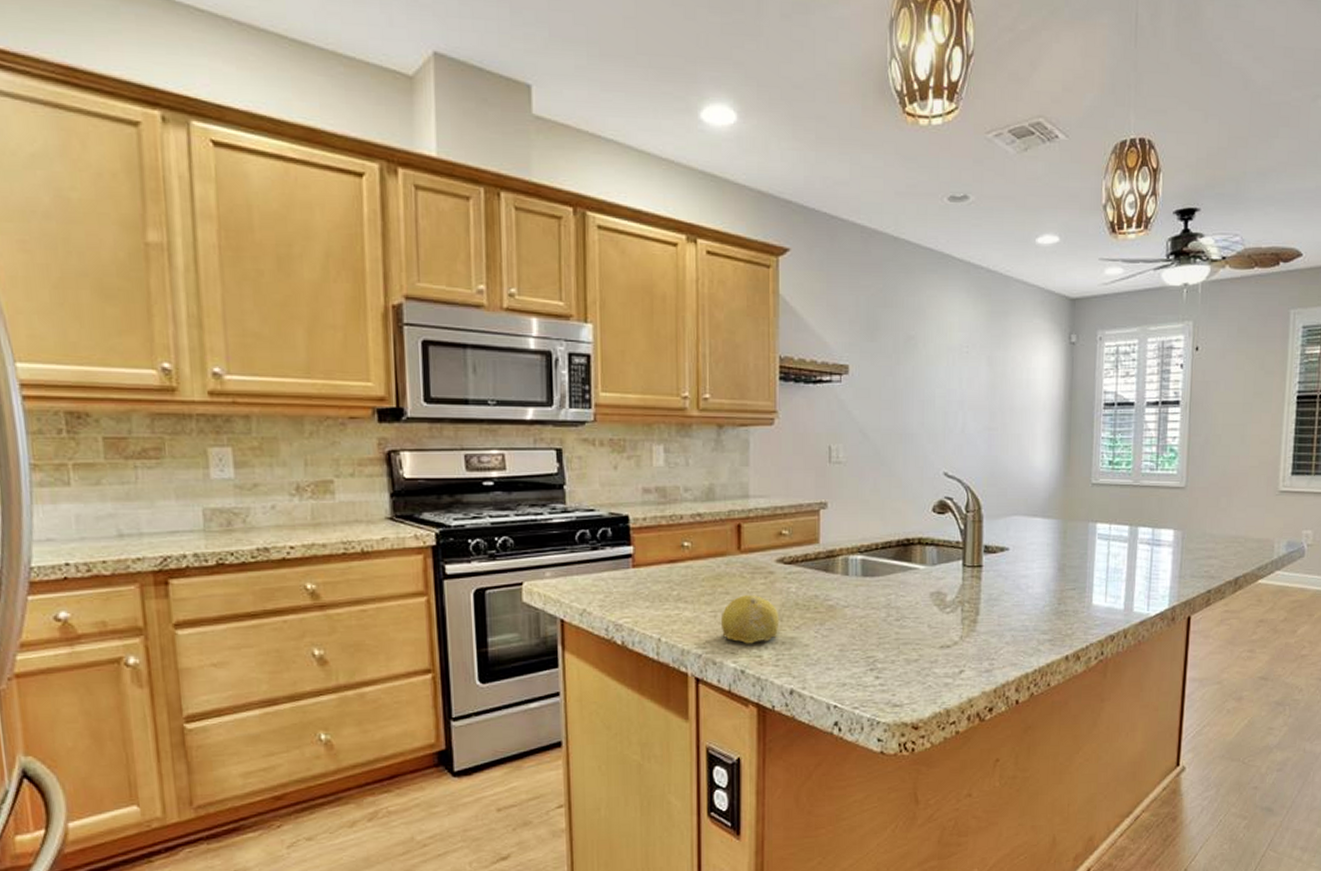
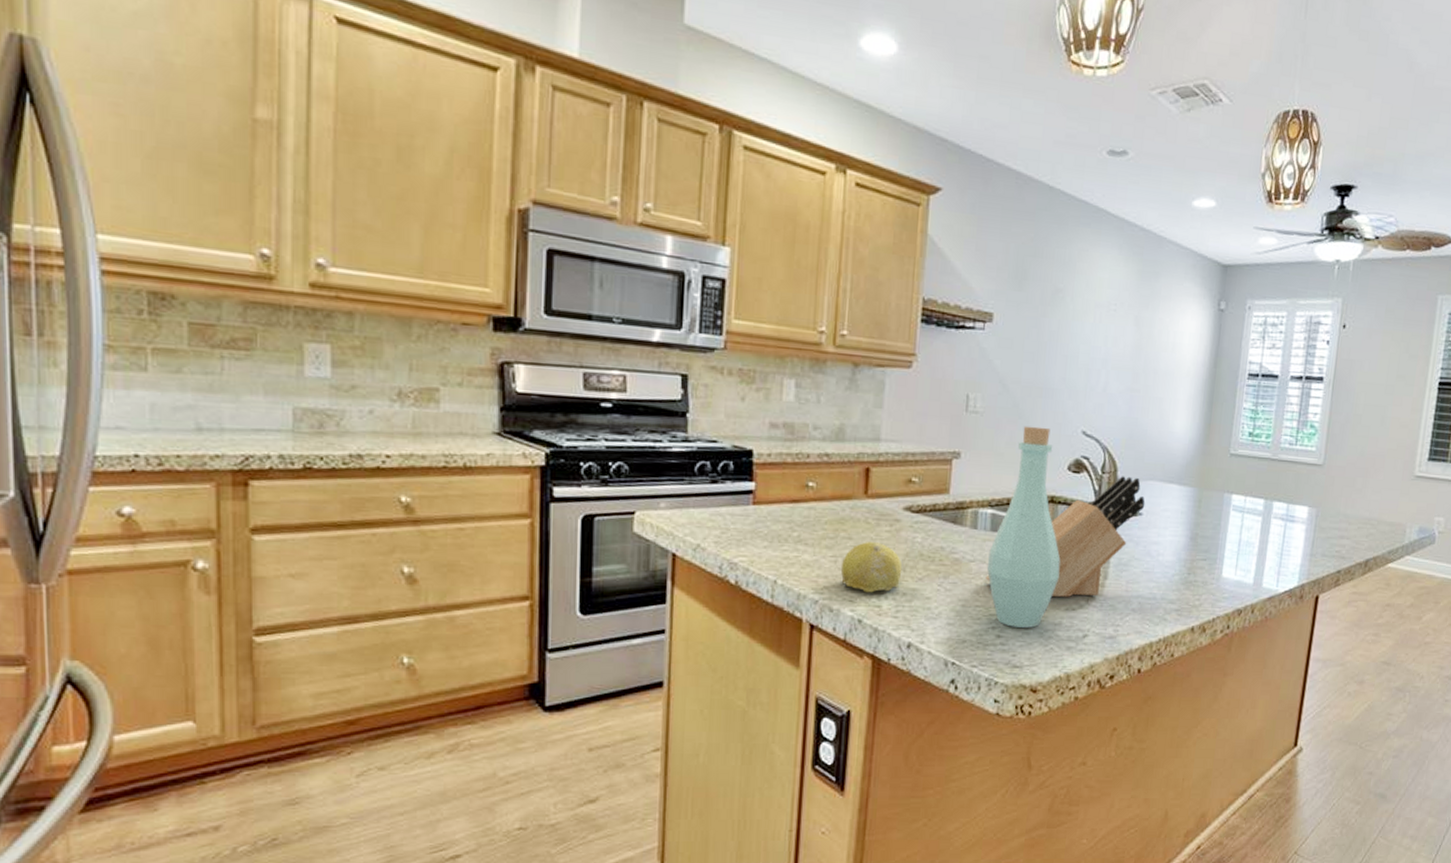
knife block: none [860,513,1011,635] -> present [985,476,1146,597]
bottle: none [862,472,932,668] -> present [987,426,1061,628]

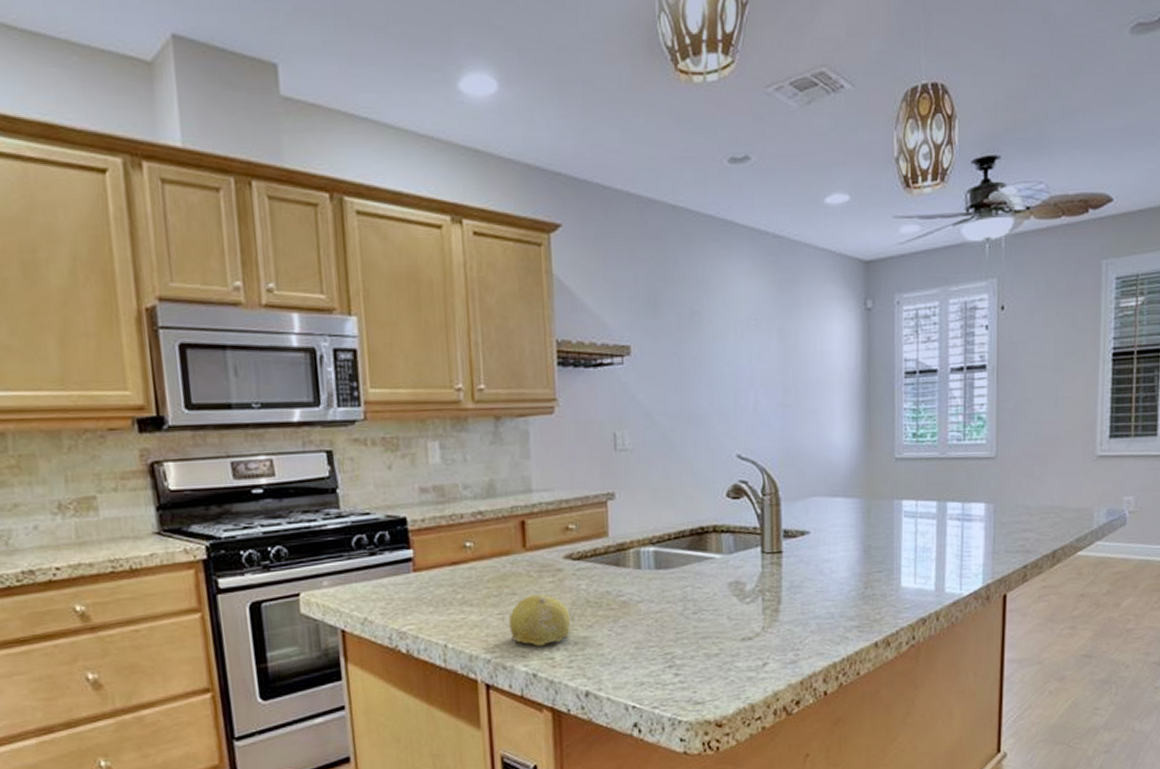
knife block: present [985,476,1146,597] -> none [656,495,812,628]
bottle: present [987,426,1061,628] -> none [656,456,731,664]

